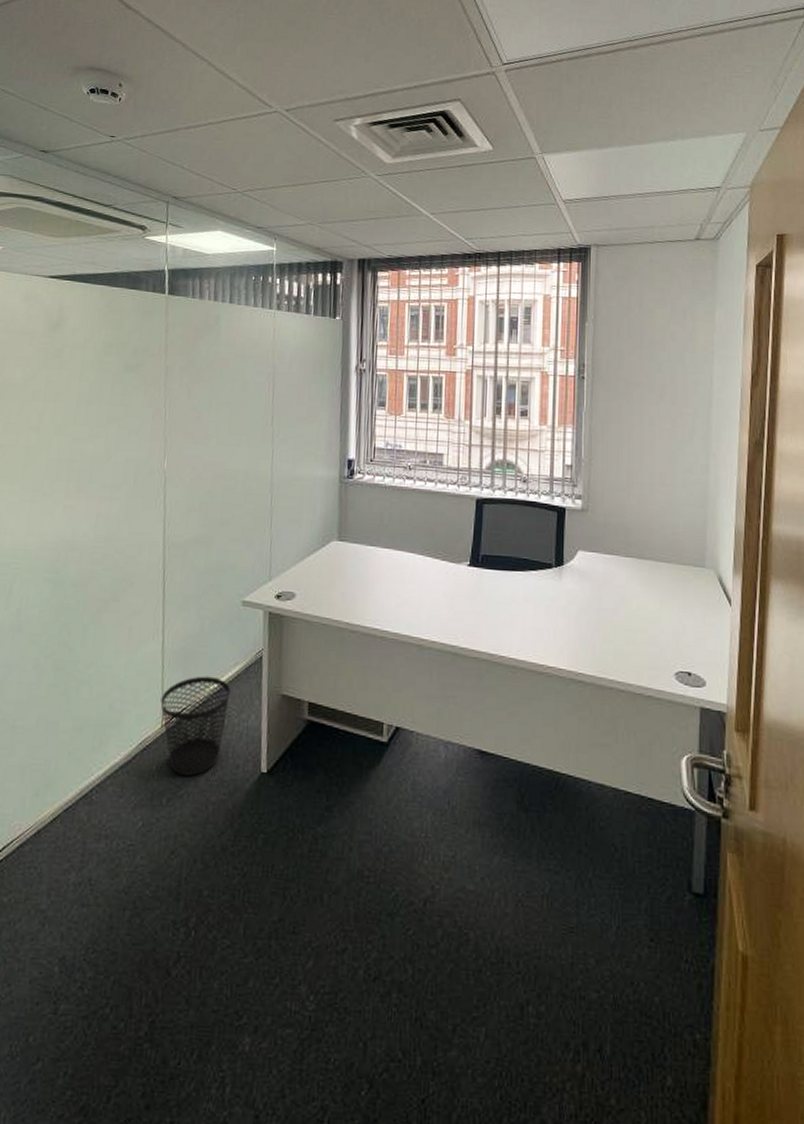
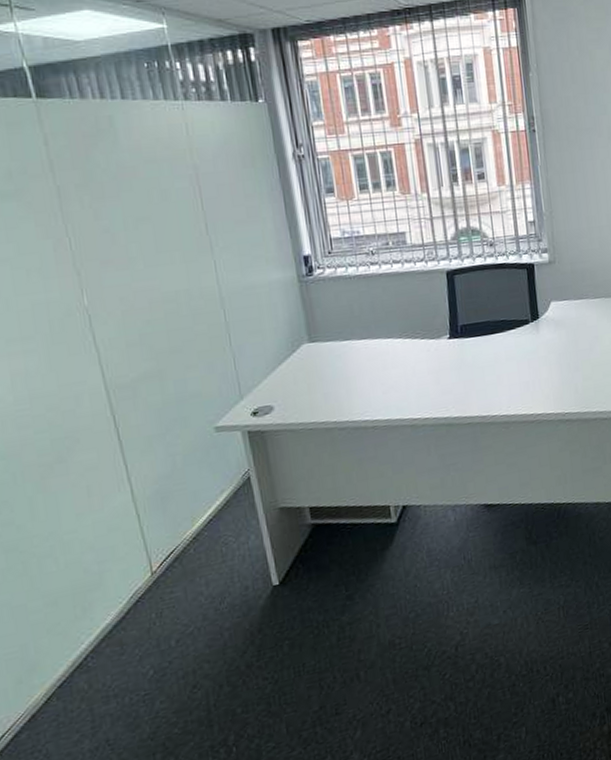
wastebasket: present [160,676,231,776] -> none [144,510,225,614]

